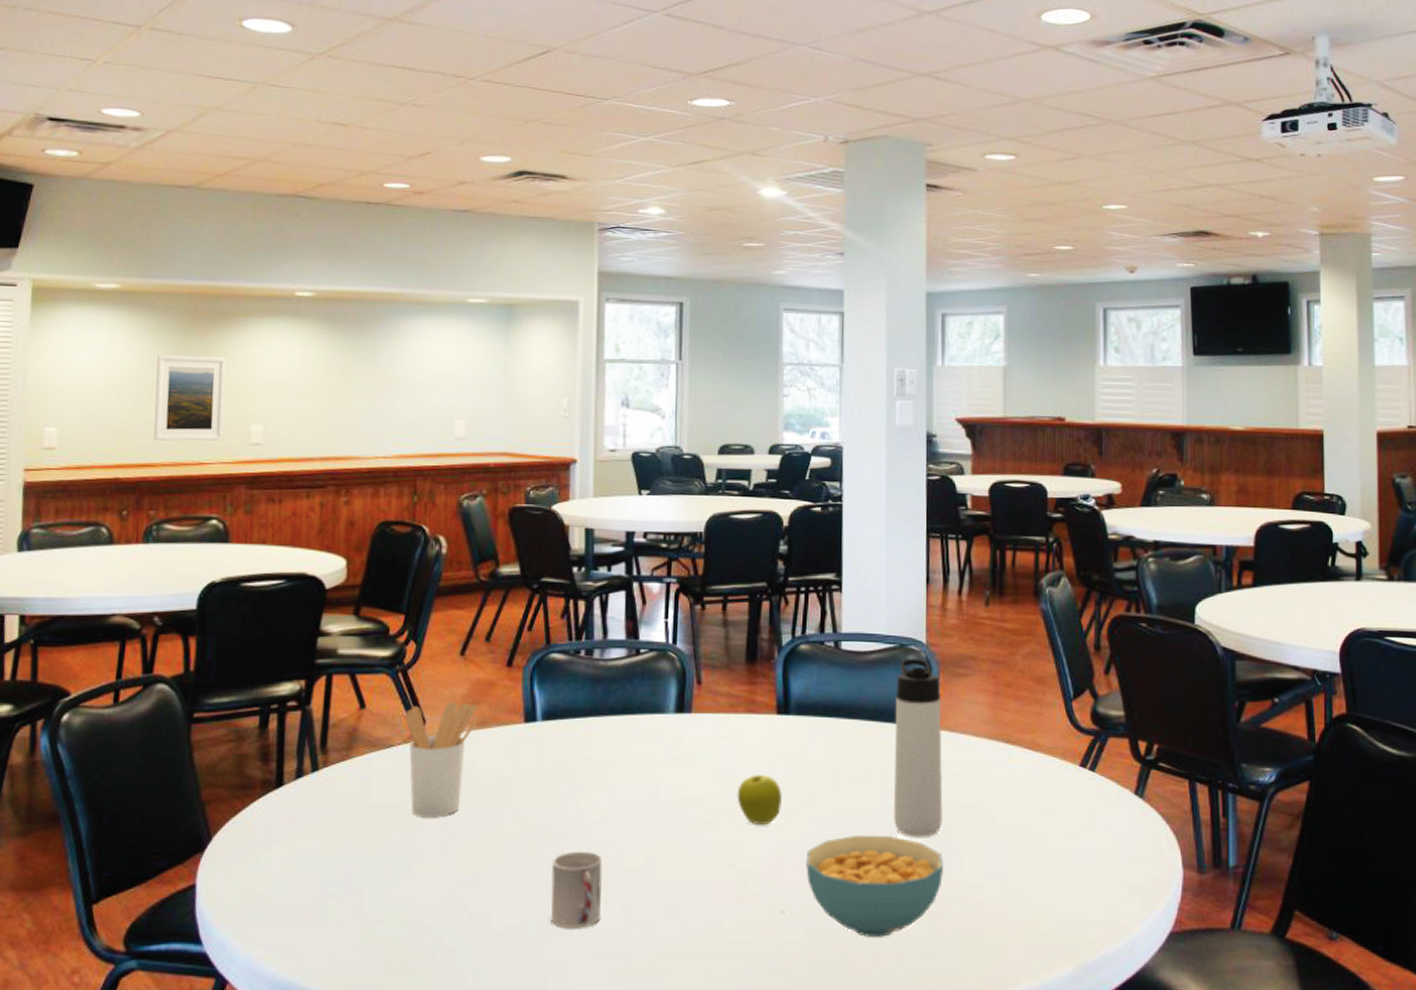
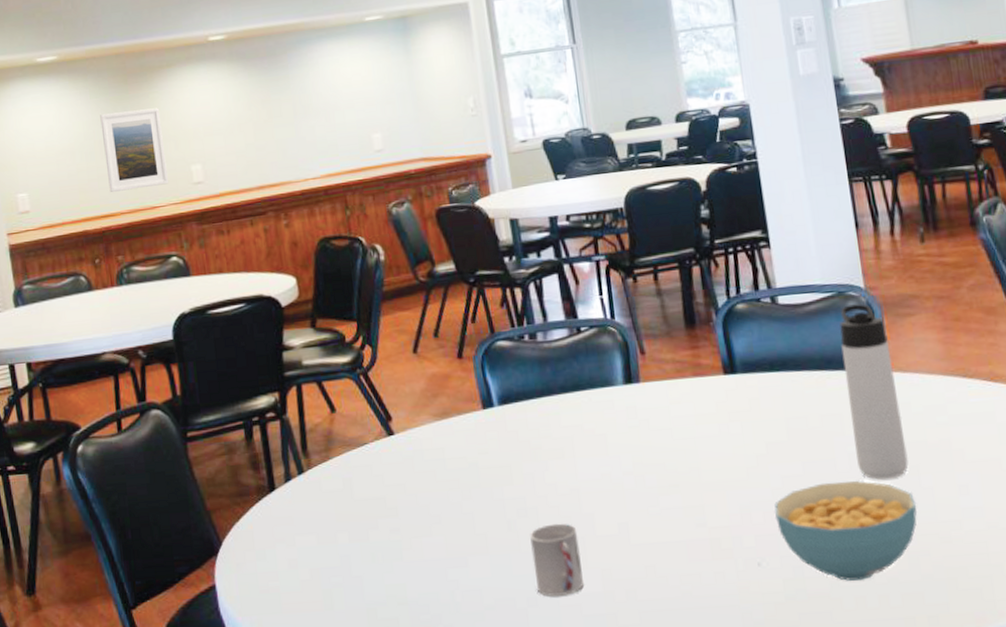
utensil holder: present [404,701,477,818] -> none [372,397,439,506]
fruit: present [737,774,782,824] -> none [696,433,743,483]

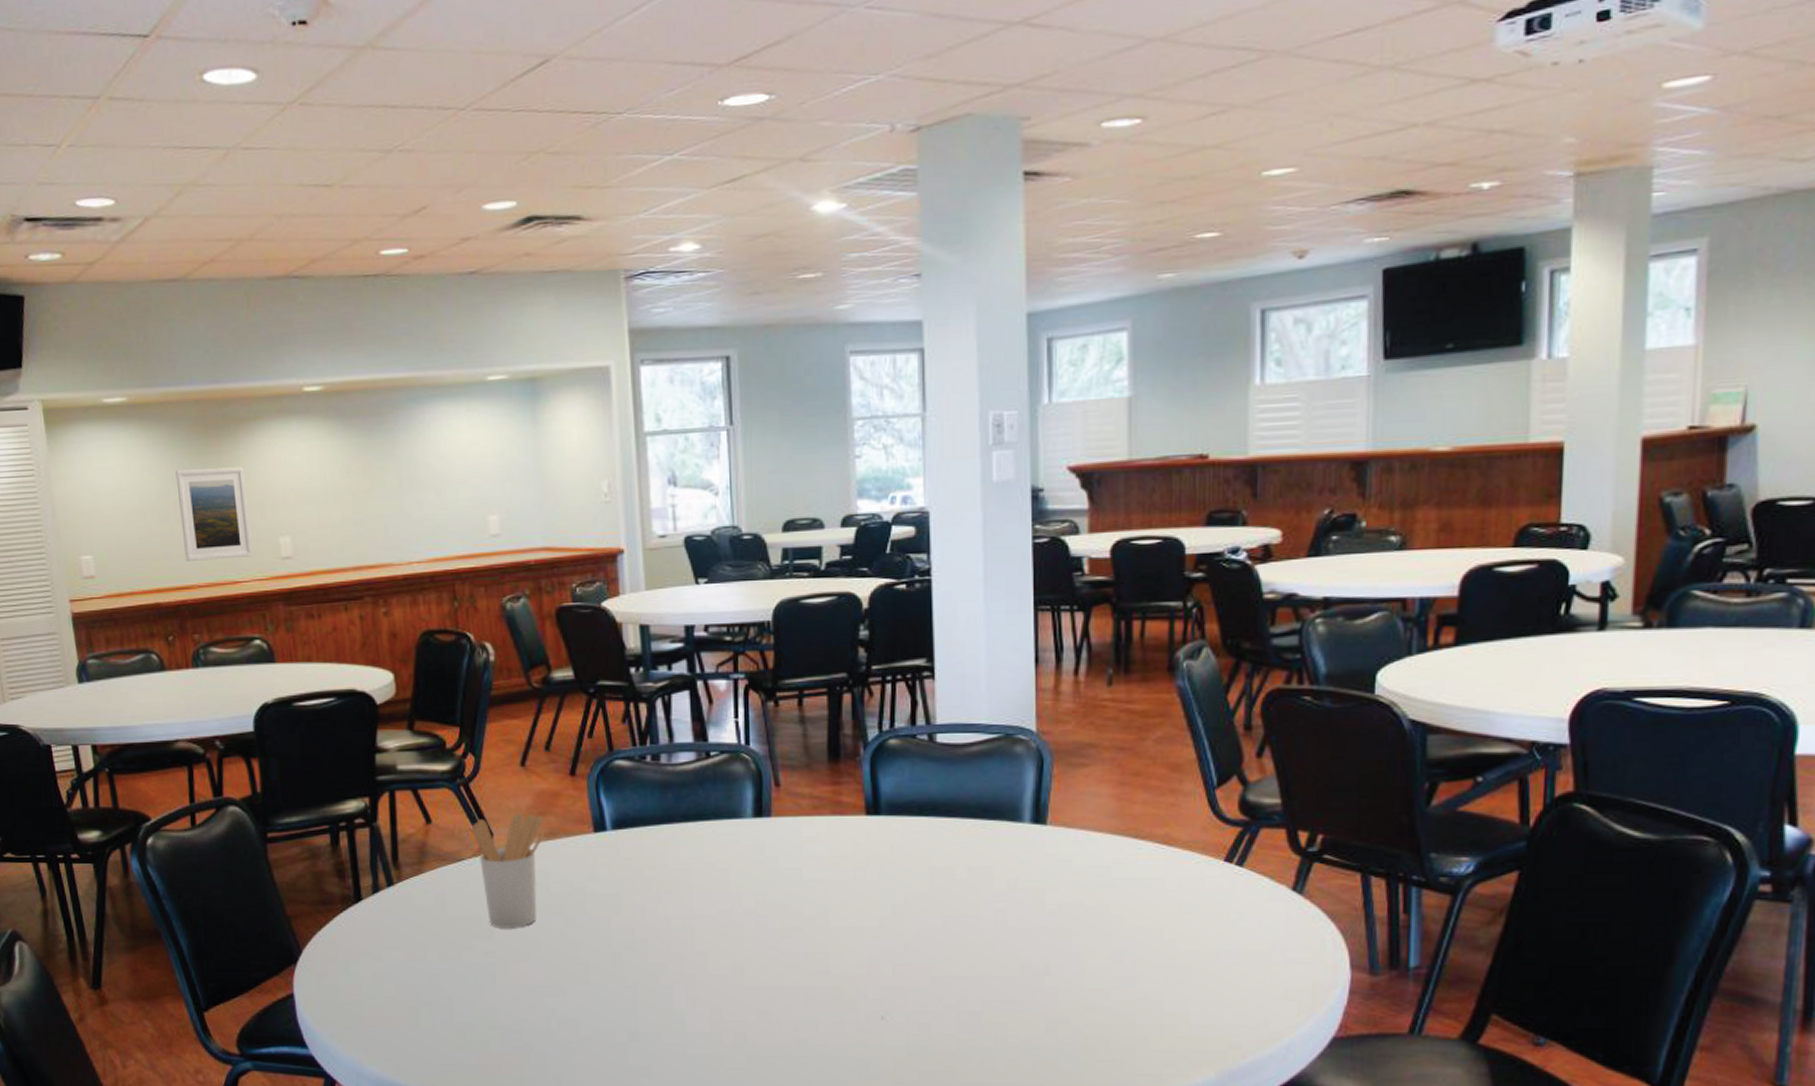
utensil holder: none [372,397,439,506] -> present [471,813,545,929]
cup: present [530,523,585,597] -> none [636,959,691,1034]
cereal bowl: present [774,481,917,581] -> none [905,938,1061,1042]
thermos bottle: present [839,303,909,480] -> none [1001,749,1060,940]

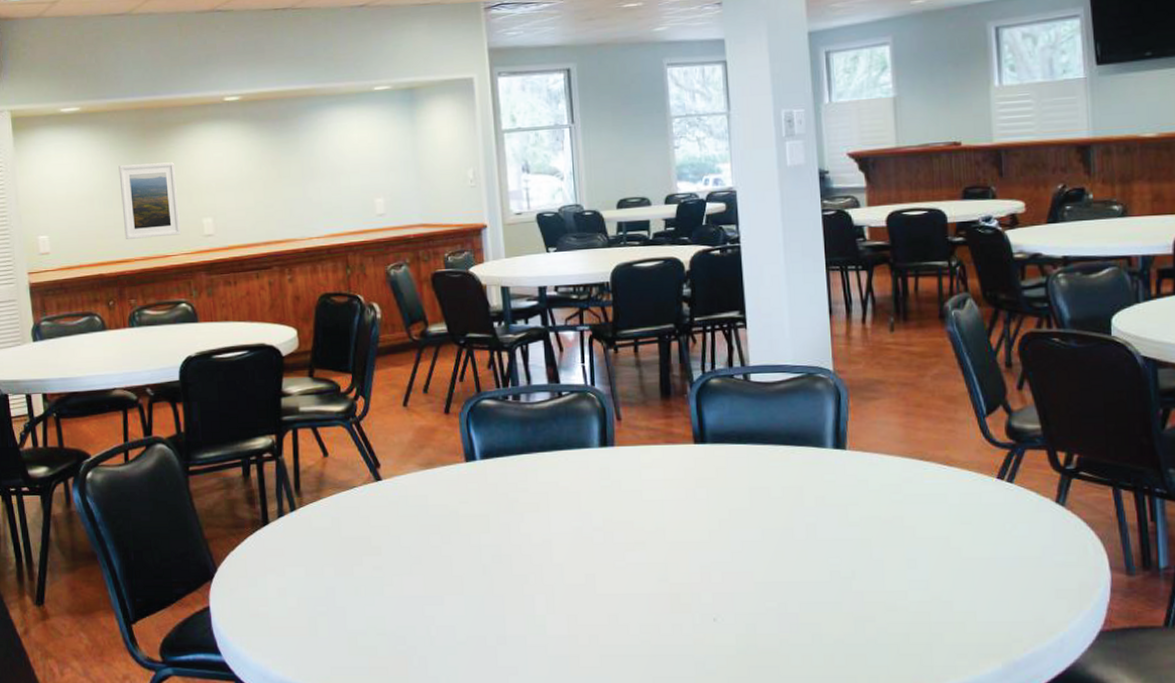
utensil holder: present [471,813,545,929] -> none [362,447,424,546]

